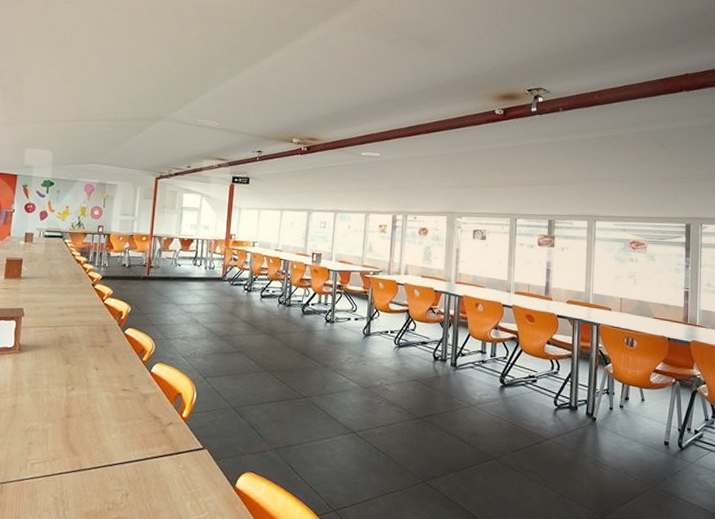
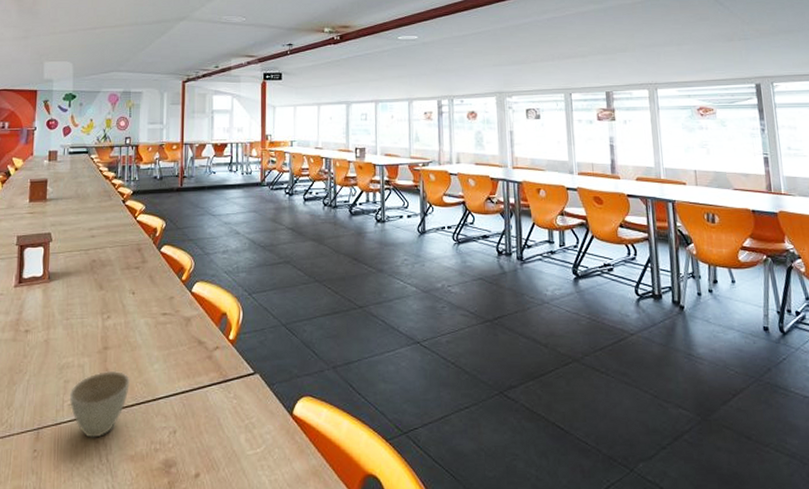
cup: none [32,436,89,495] -> present [69,370,130,438]

